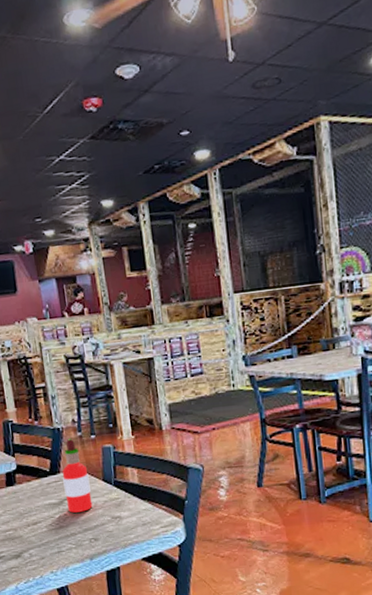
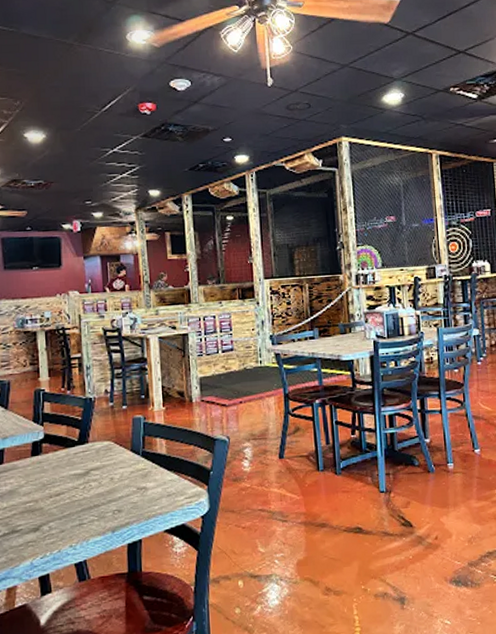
hot sauce: present [62,439,93,513] -> none [90,409,119,484]

